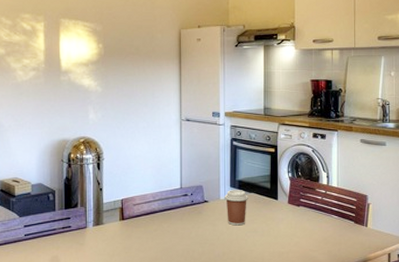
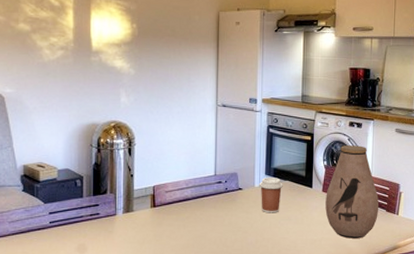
vase: none [292,157,347,251] -> present [325,145,379,239]

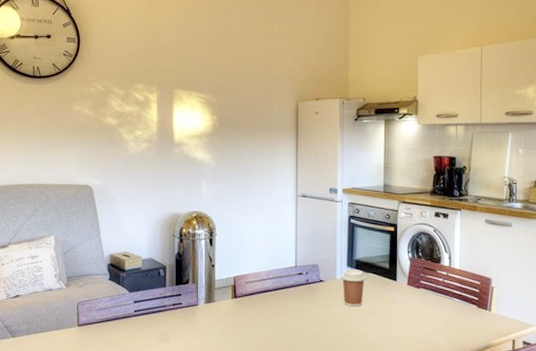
vase: present [325,145,379,239] -> none [411,237,470,335]

